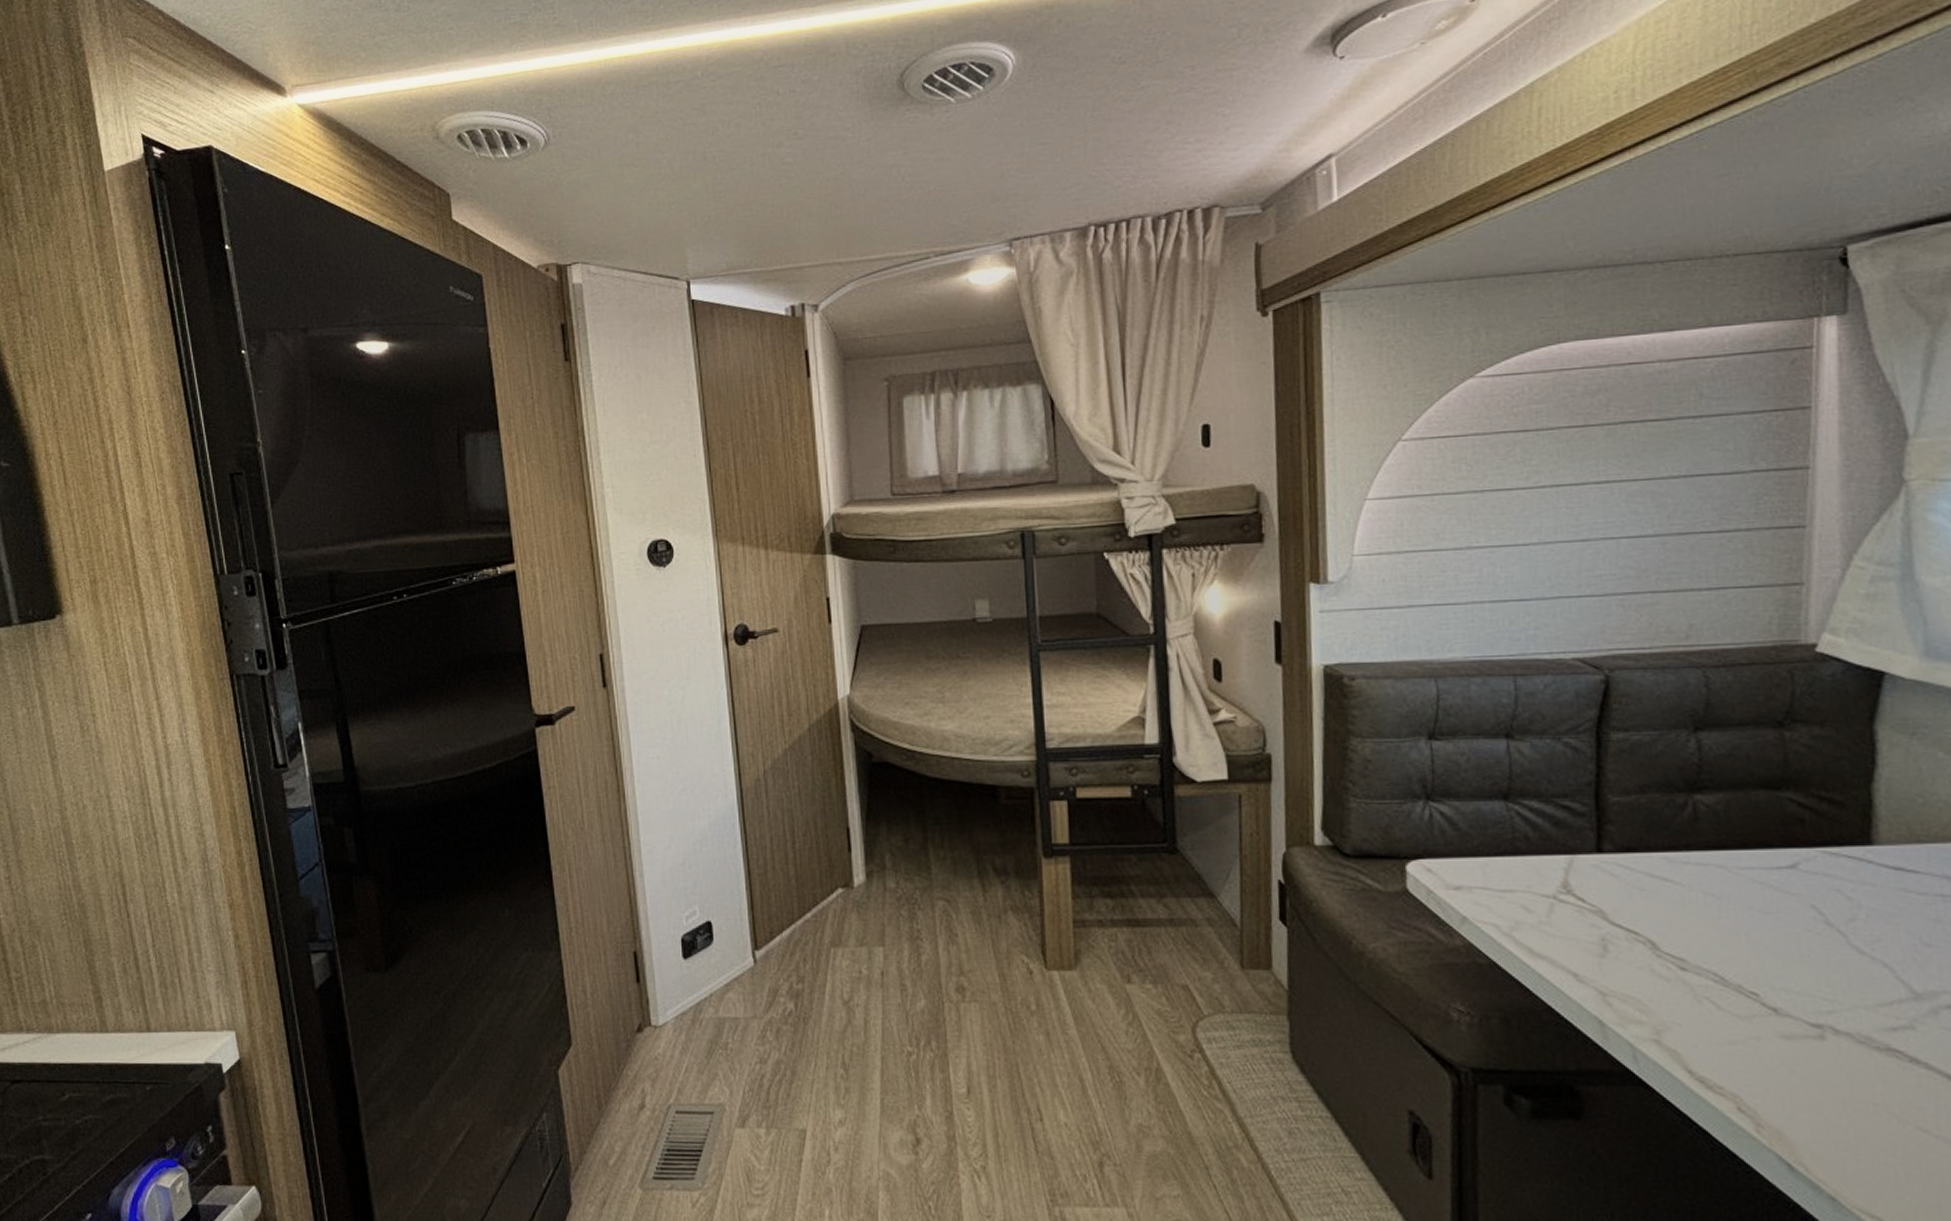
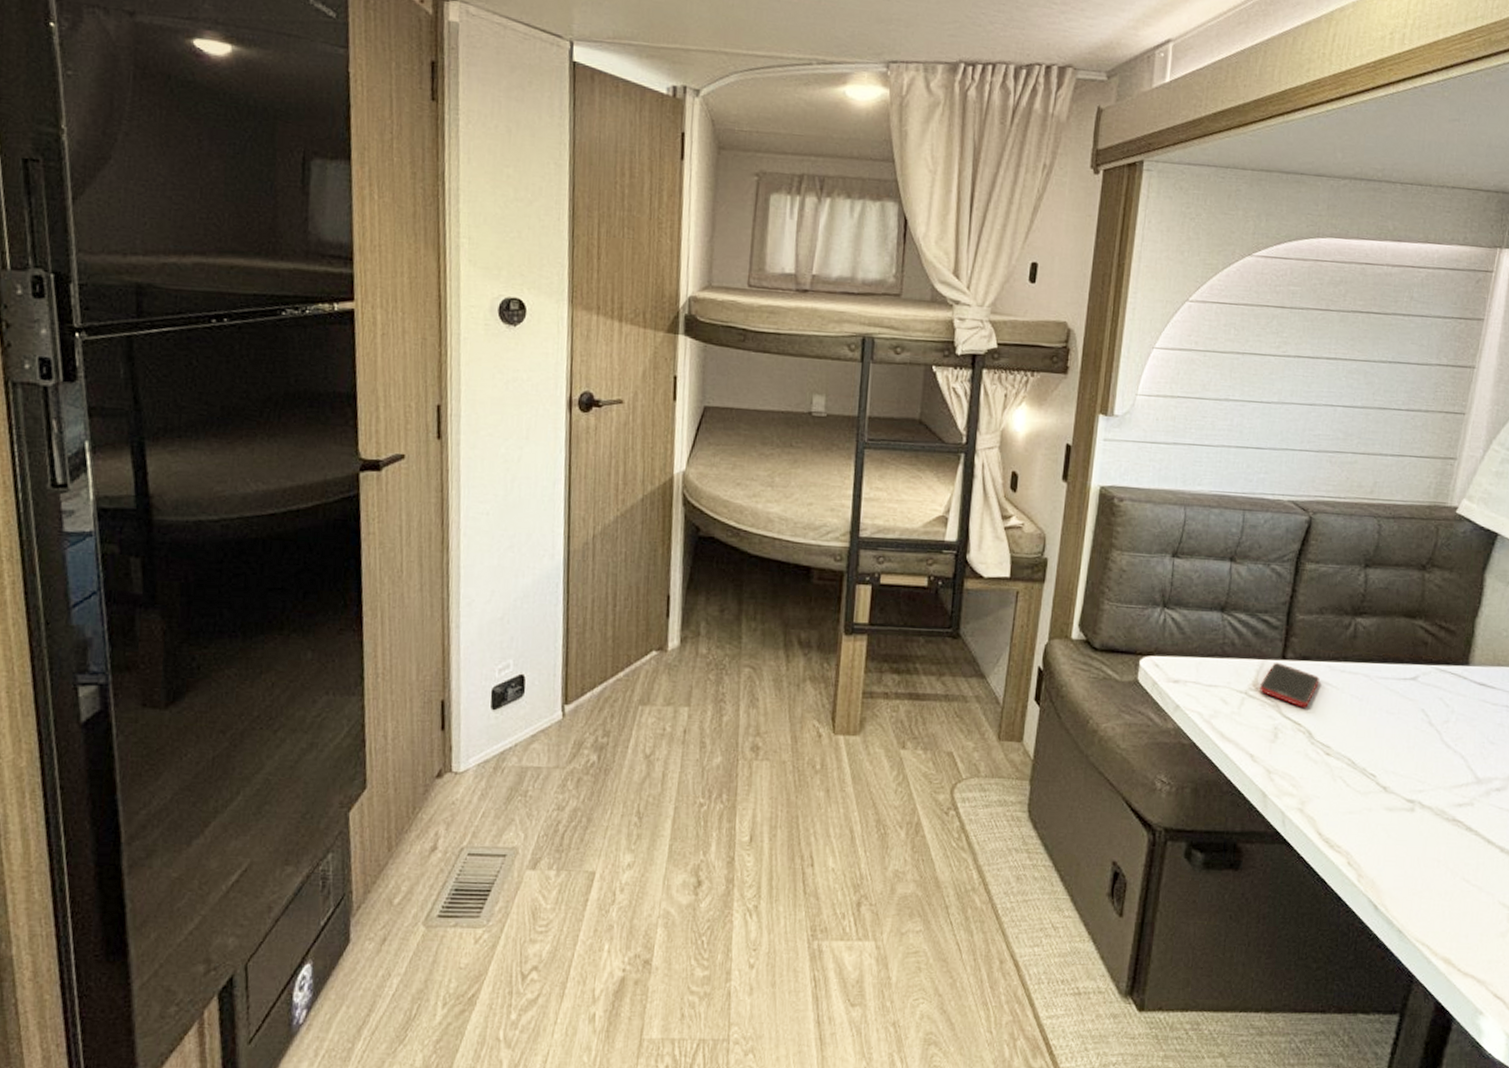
cell phone: none [1571,856,1655,912] -> present [1259,662,1320,708]

